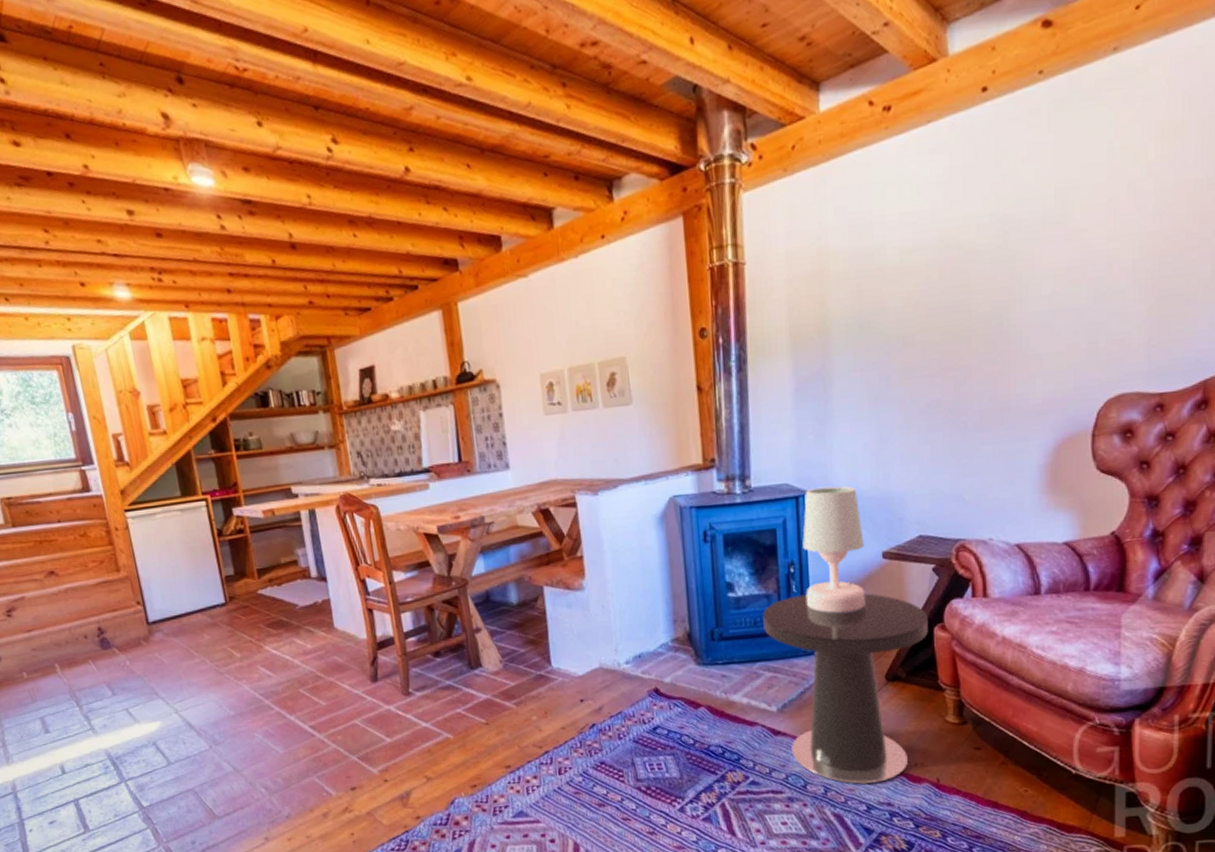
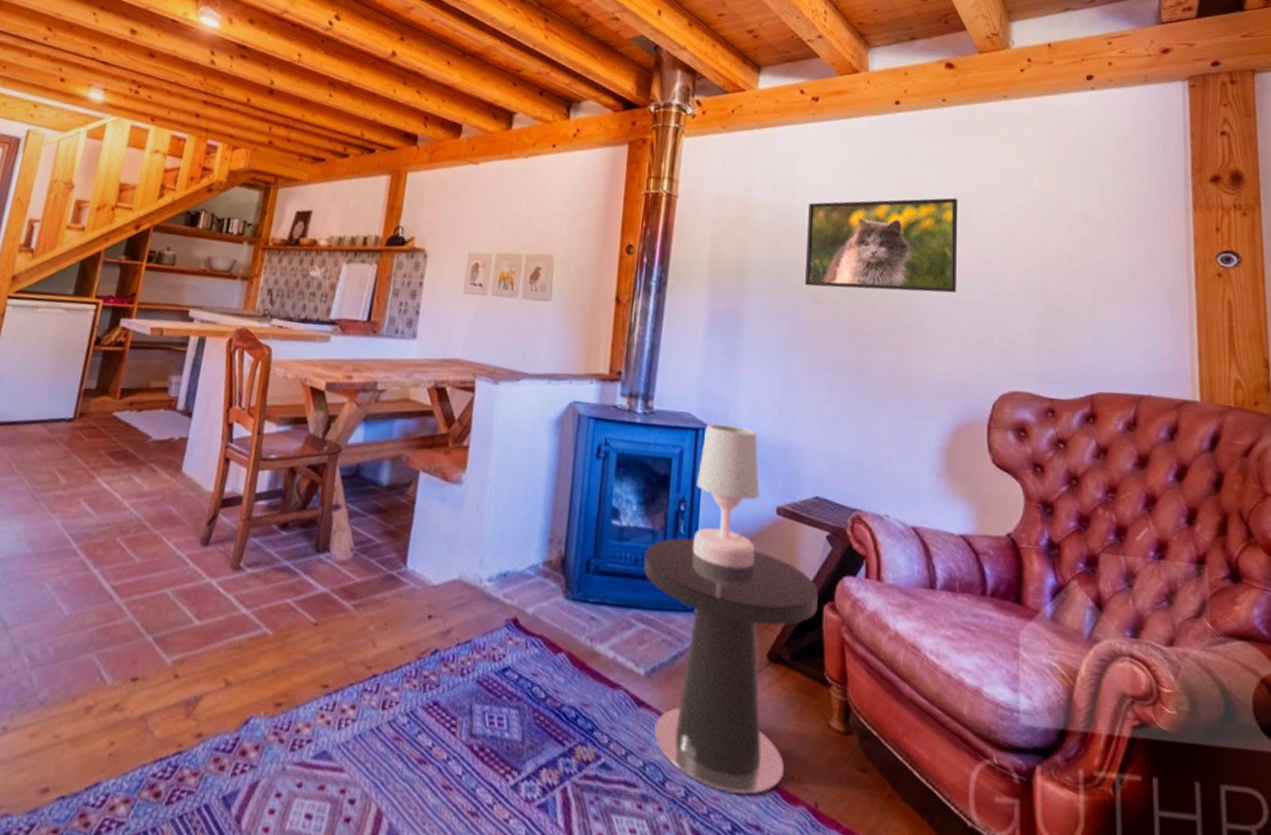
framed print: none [889,193,1059,331] -> present [804,197,958,293]

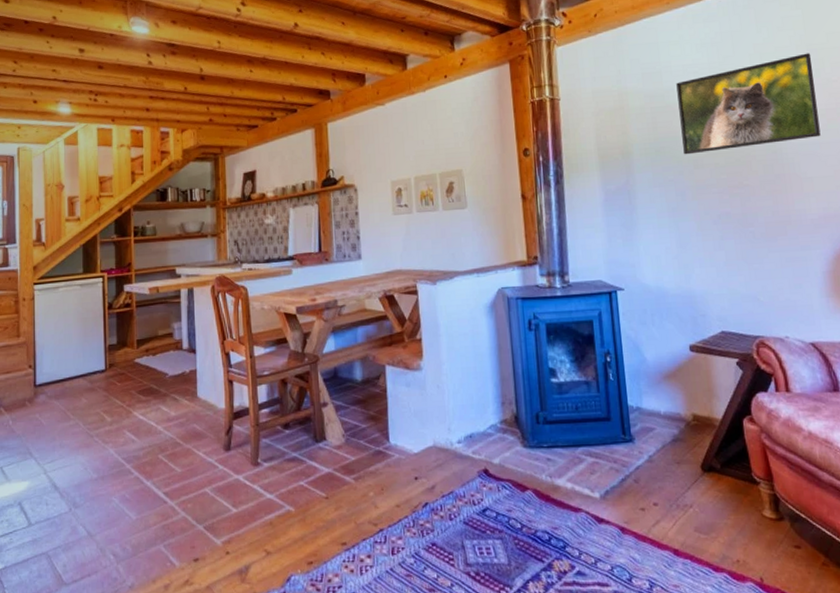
side table: present [644,537,818,795] -> none [583,382,738,580]
table lamp: present [692,423,760,569] -> none [616,284,677,402]

